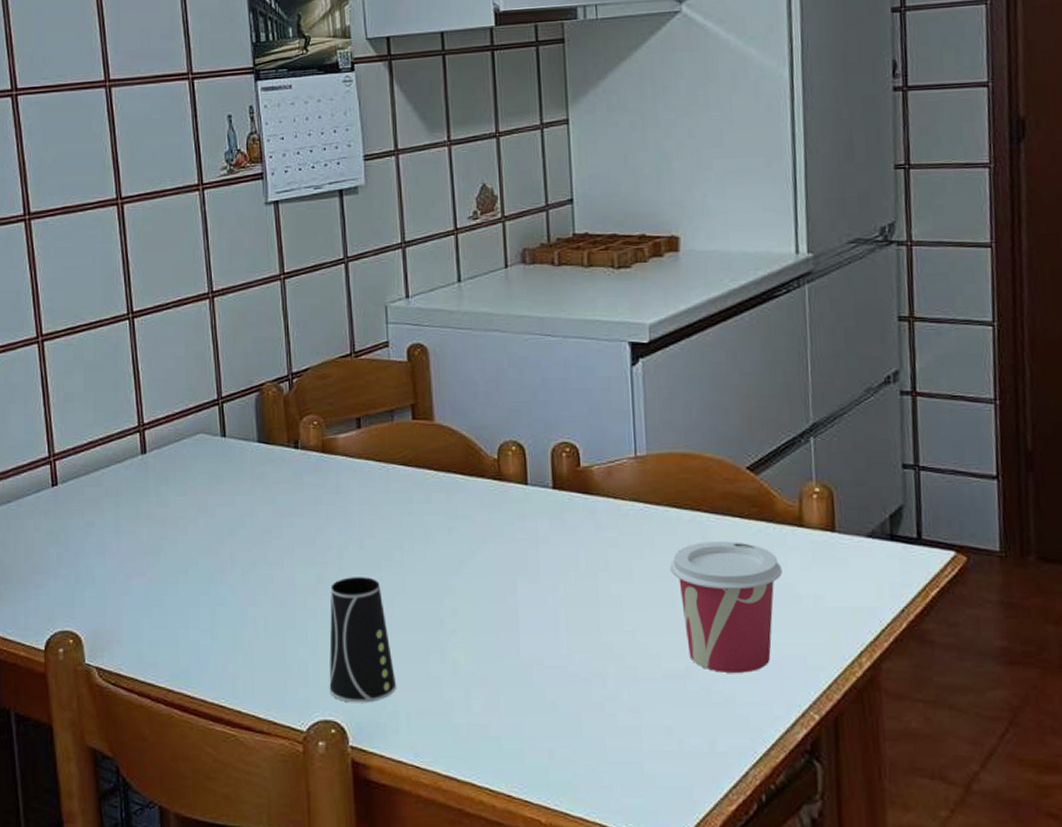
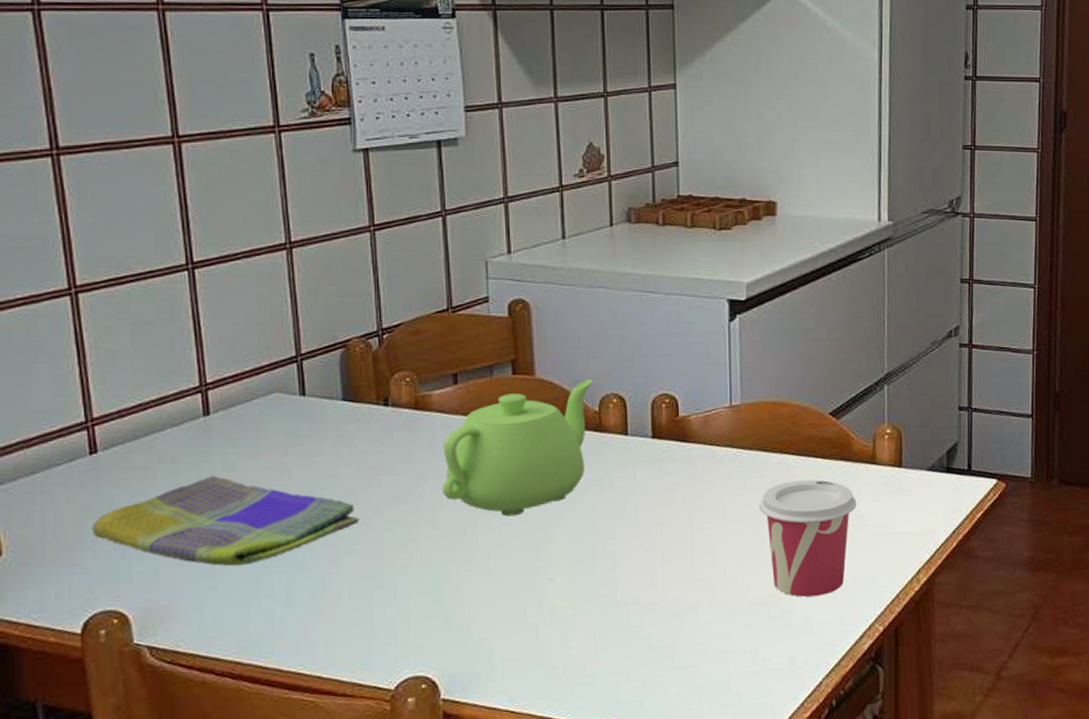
dish towel: none [53,509,273,597] -> present [92,475,359,566]
cup: present [329,577,397,703] -> none [420,532,492,657]
teapot: none [348,424,491,564] -> present [442,378,592,517]

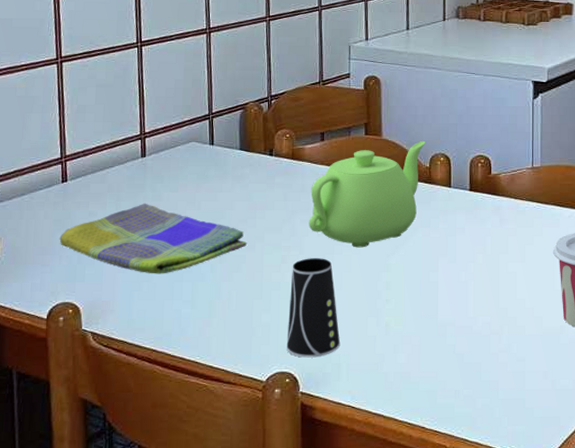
cup: none [420,532,492,657] -> present [286,258,341,358]

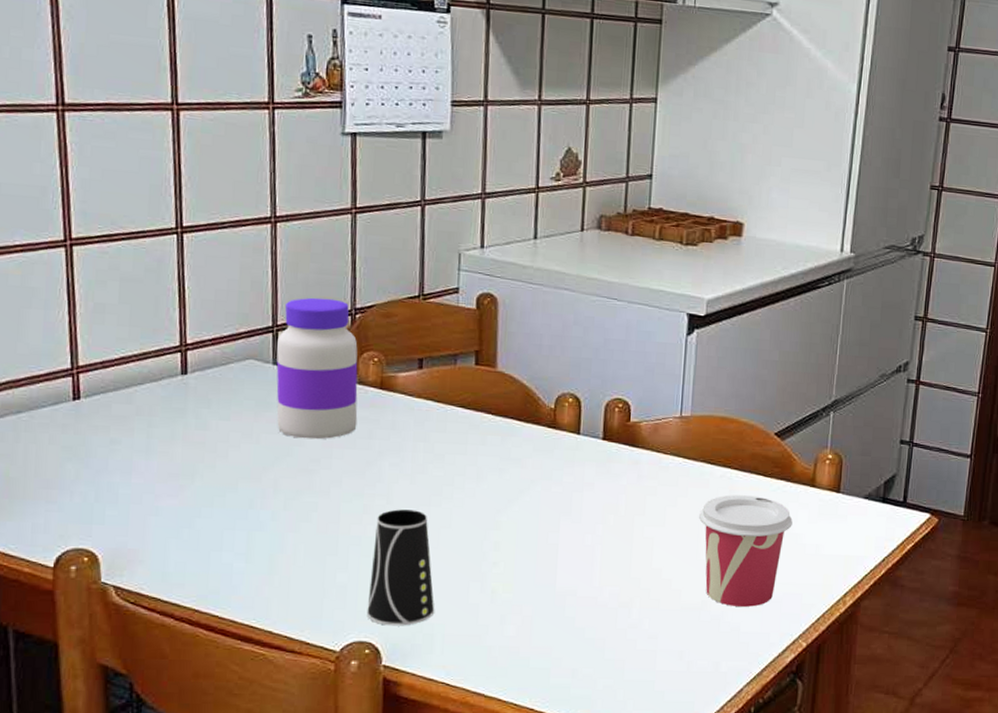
dish towel: present [59,203,247,274] -> none [70,431,319,520]
jar: none [212,89,275,204] -> present [276,297,358,440]
teapot: present [309,140,425,248] -> none [399,376,551,500]

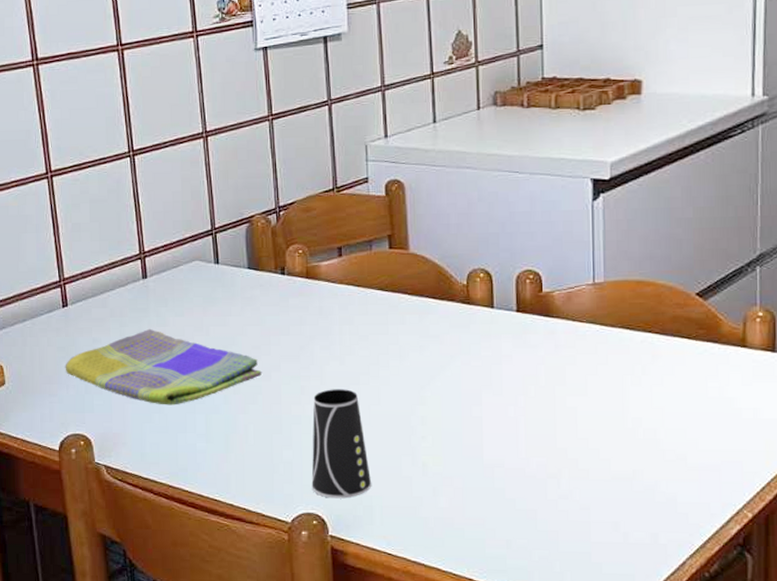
dish towel: none [70,431,319,520] -> present [65,328,262,405]
jar: present [276,297,358,440] -> none [217,199,289,329]
cup: present [698,495,793,607] -> none [621,360,725,476]

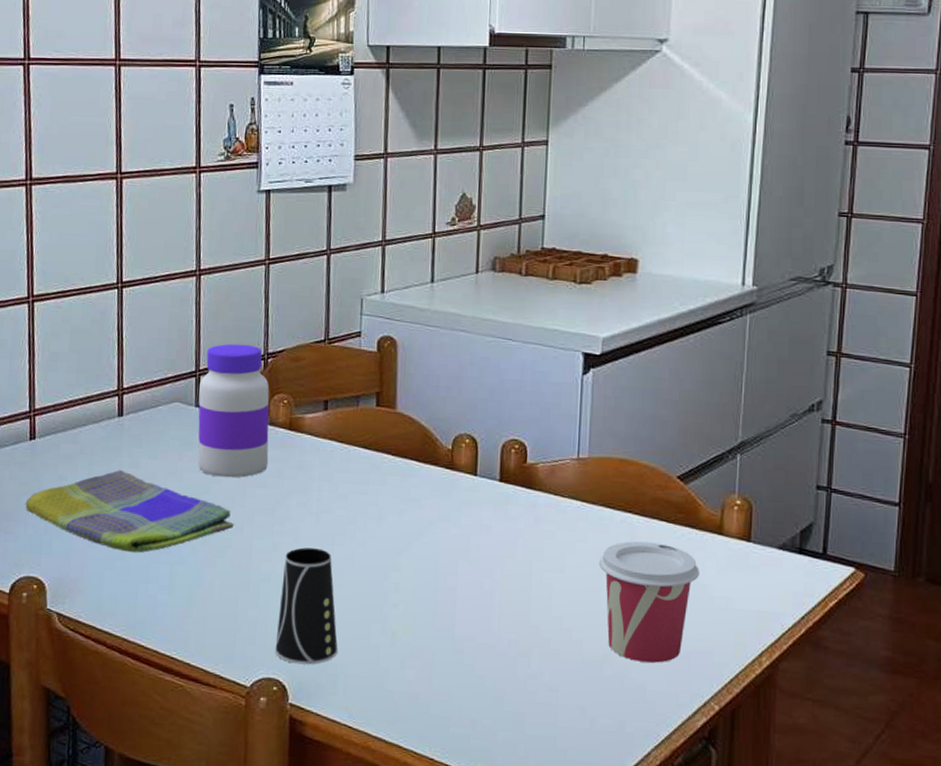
jar: none [217,199,289,329] -> present [198,343,270,478]
cup: none [621,360,725,476] -> present [598,541,700,663]

